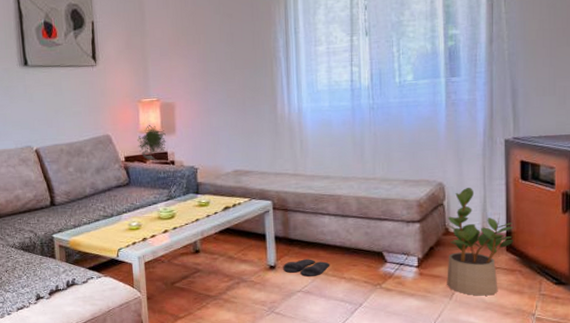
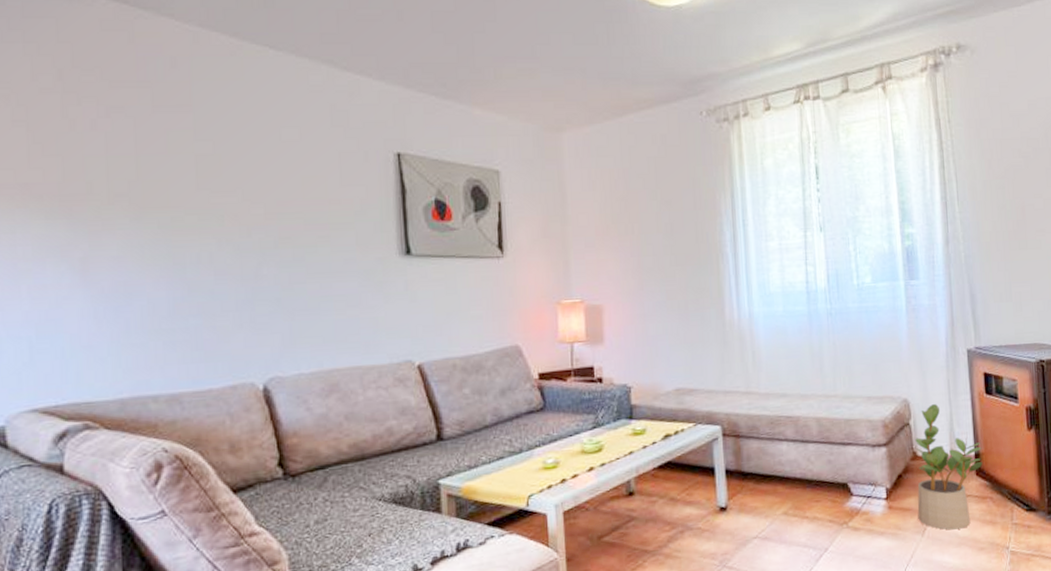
plant: present [136,124,166,162] -> none [554,331,592,380]
slippers: present [283,259,330,277] -> none [736,496,790,519]

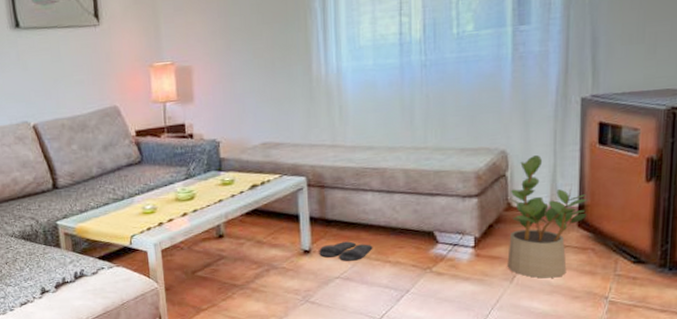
slippers: none [736,496,790,519] -> present [319,241,373,261]

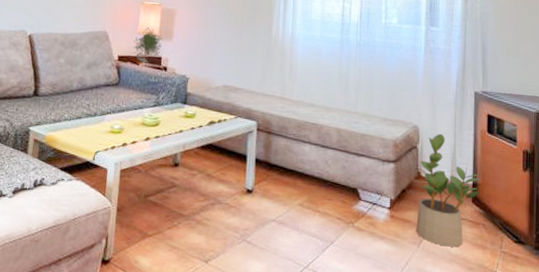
plant: none [149,92,183,136] -> present [133,27,163,66]
slippers: present [319,241,373,261] -> none [260,186,306,206]

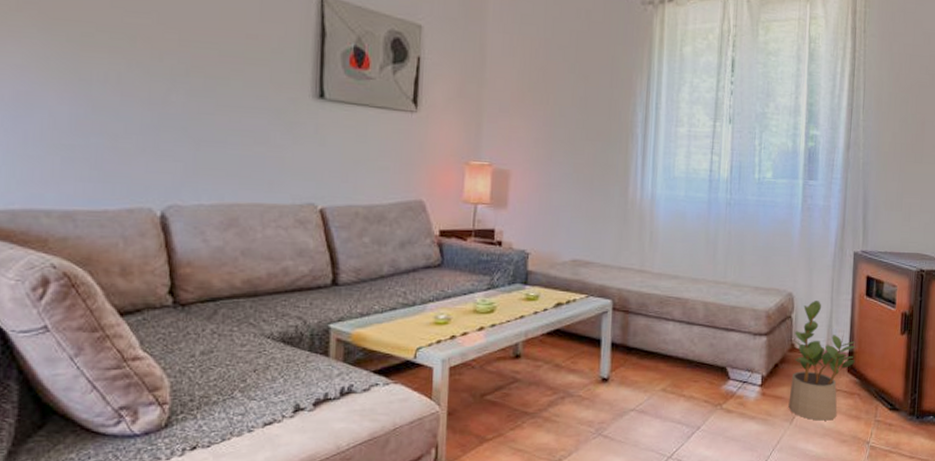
plant: present [133,27,163,66] -> none [457,193,495,241]

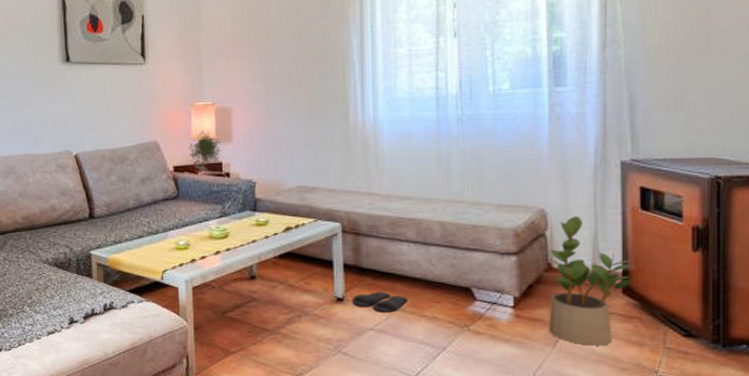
plant: none [457,193,495,241] -> present [187,130,221,173]
slippers: none [617,371,670,393] -> present [352,292,408,312]

